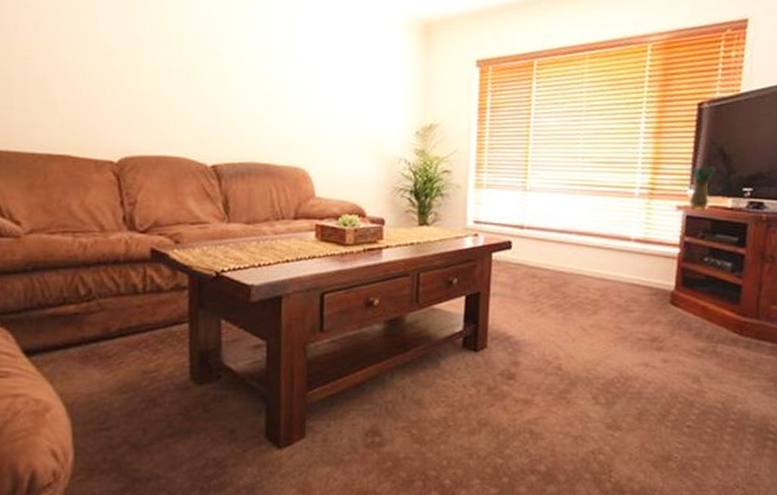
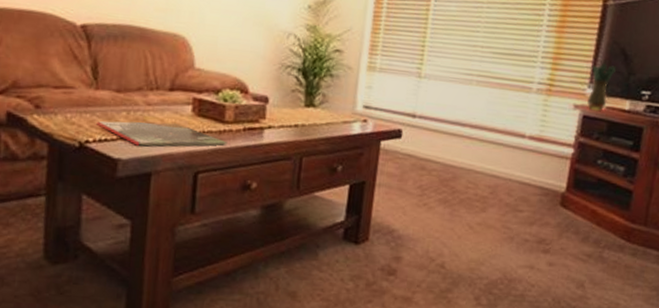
magazine: none [230,249,350,272] -> present [96,121,228,147]

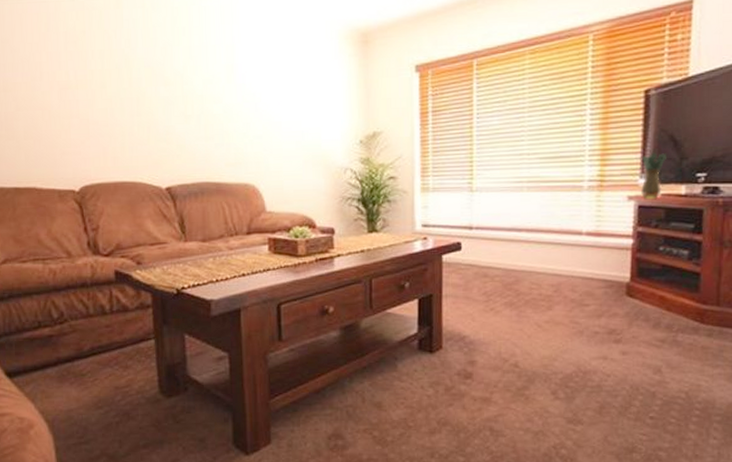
magazine: present [96,121,228,147] -> none [189,263,303,286]

